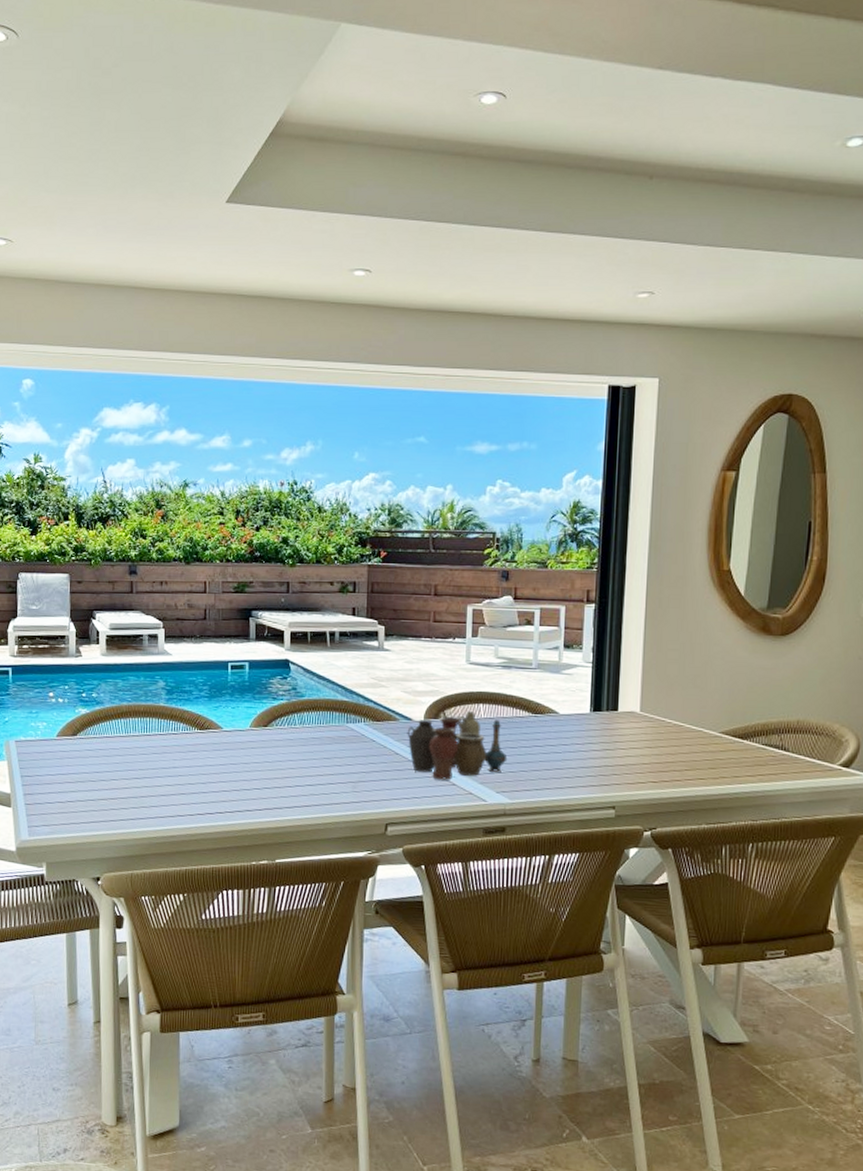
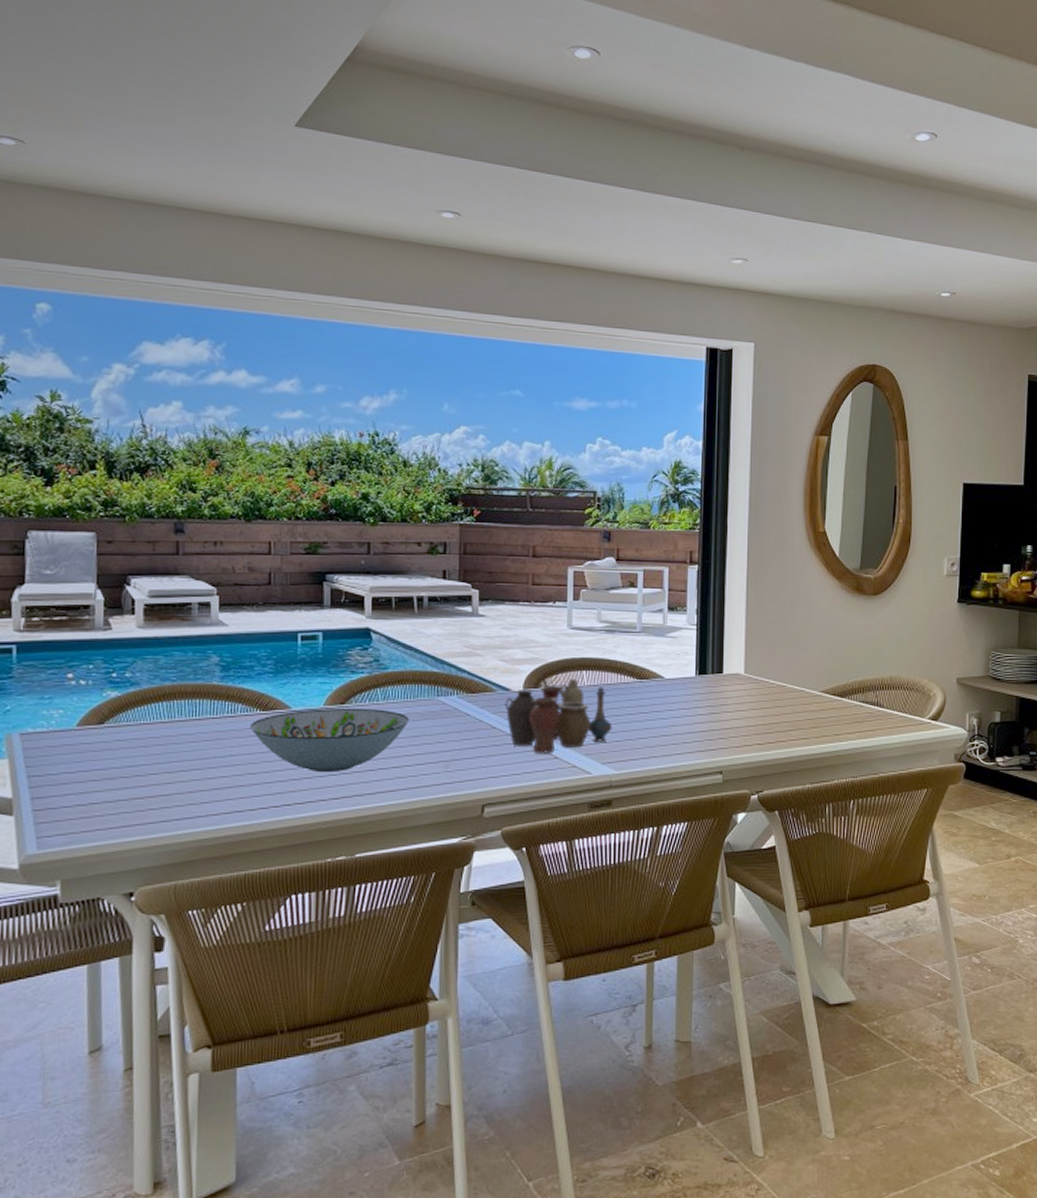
decorative bowl: none [190,730,322,787] -> present [250,707,409,773]

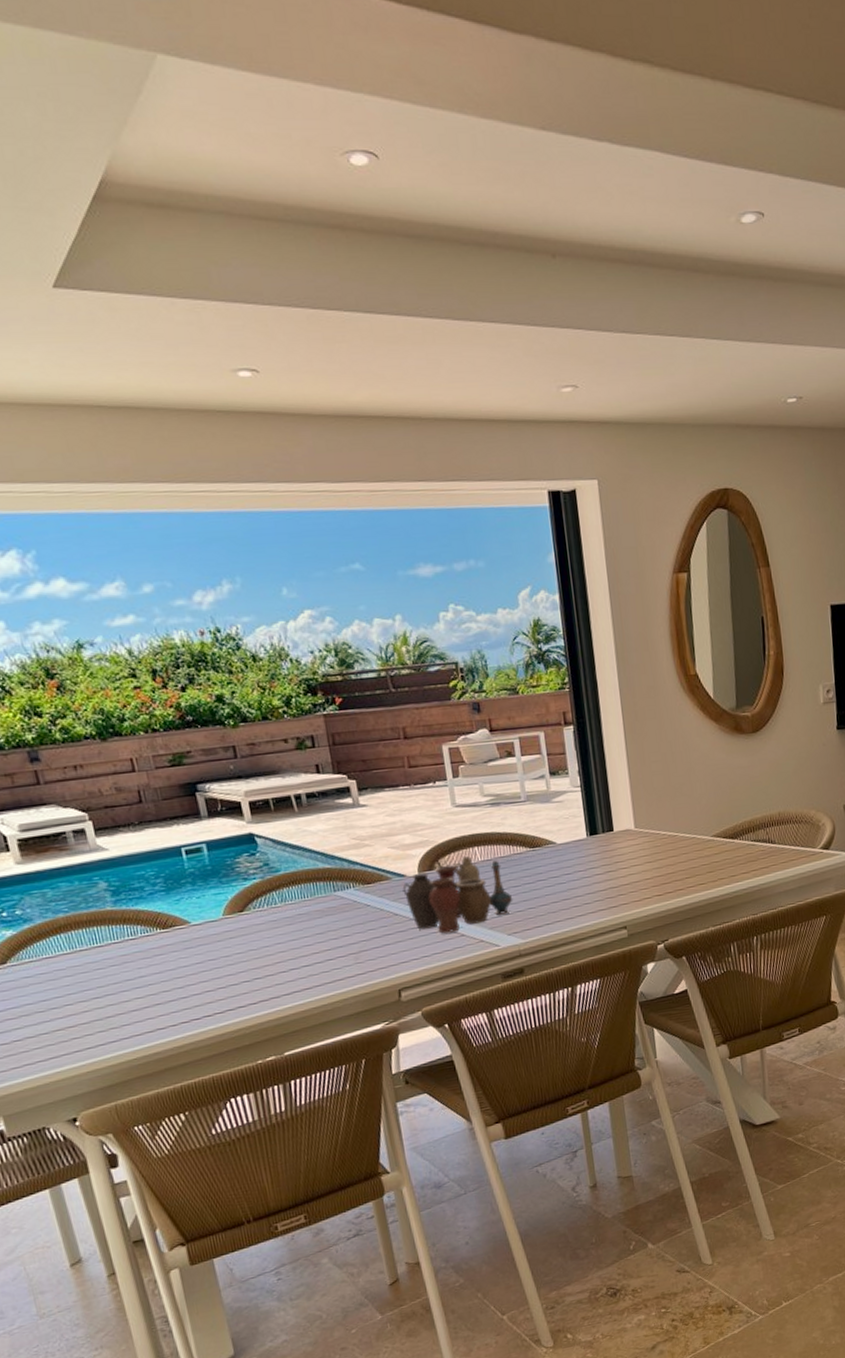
decorative bowl: present [250,707,409,773] -> none [153,912,311,982]

